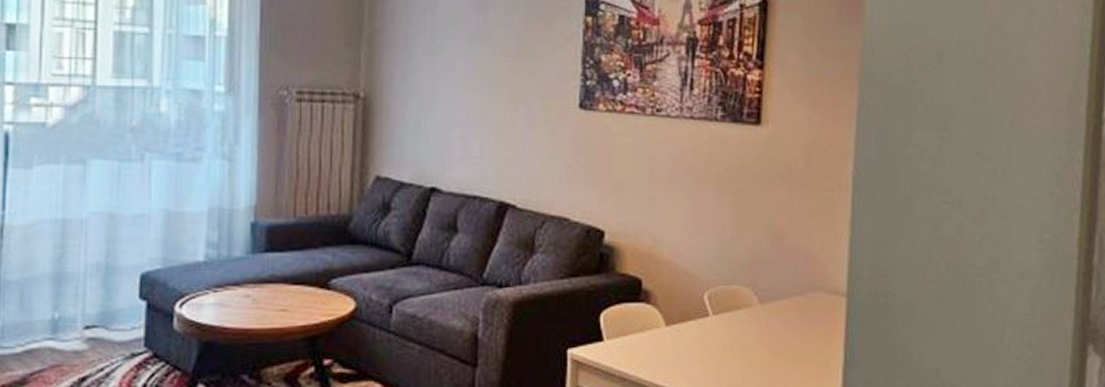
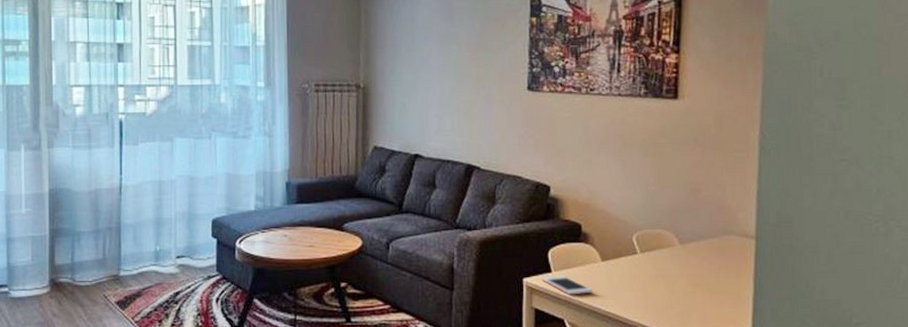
cell phone: none [591,344,654,370] -> present [542,275,592,295]

